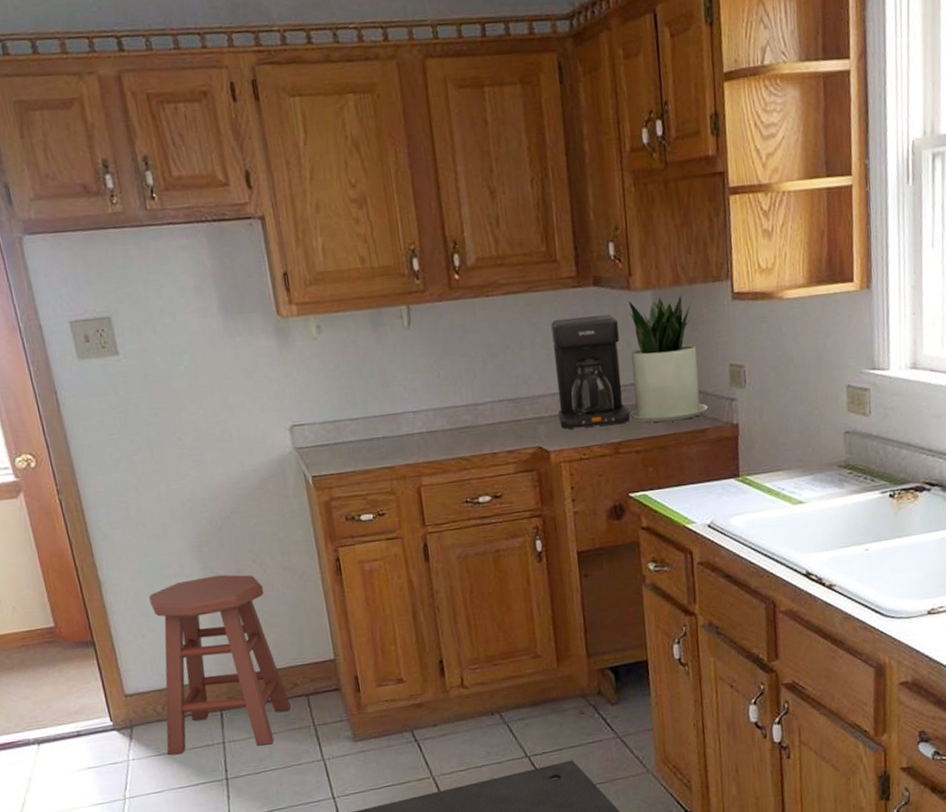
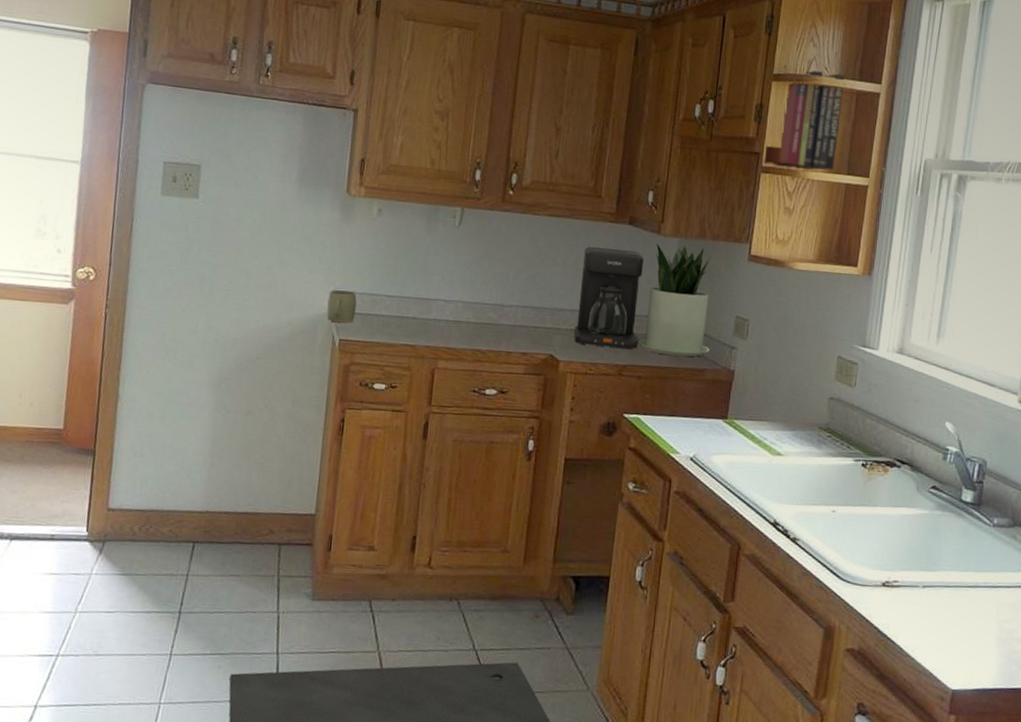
stool: present [149,574,291,755] -> none [129,411,267,586]
mug: none [288,422,323,460] -> present [326,290,357,324]
books: none [729,55,812,184] -> present [763,71,846,170]

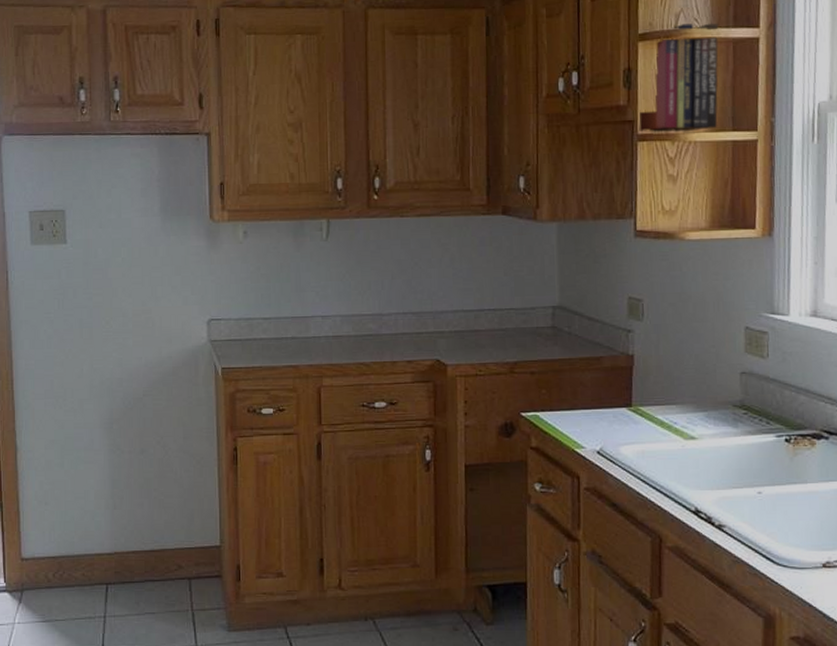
mug: present [326,290,357,324] -> none [205,318,234,352]
coffee maker: present [573,246,645,349] -> none [458,241,528,345]
planter: present [637,244,712,358] -> none [526,229,604,347]

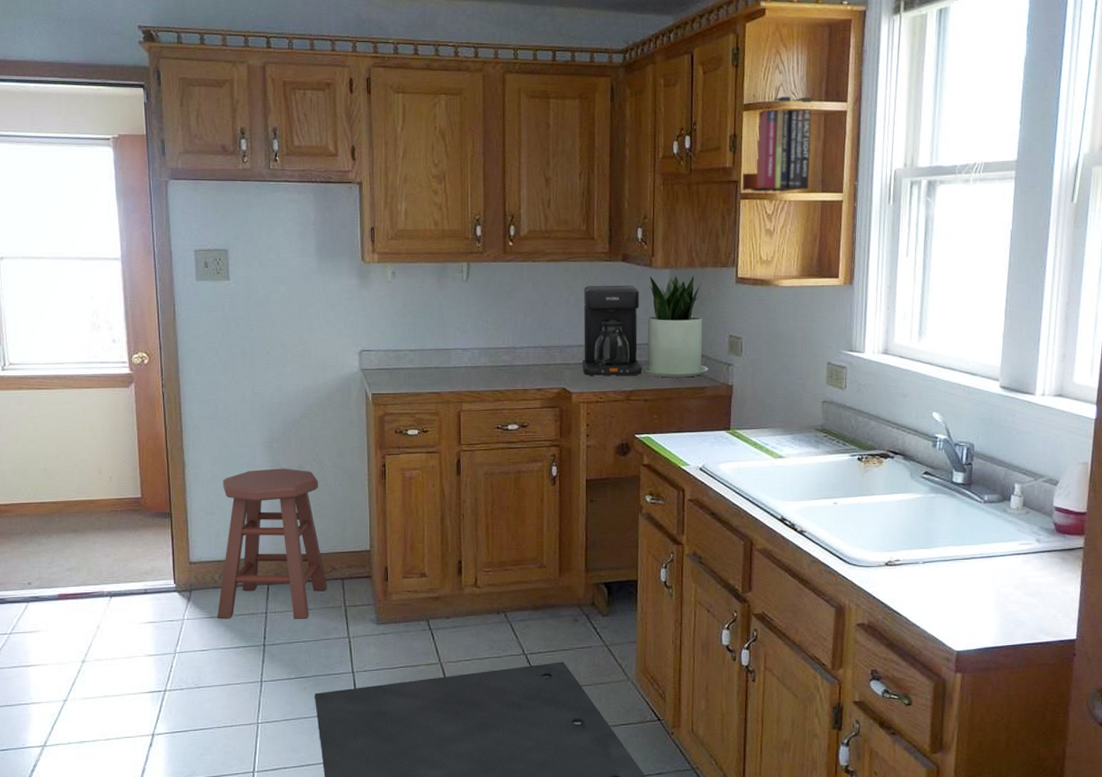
stool: none [50,452,172,624] -> present [216,468,327,619]
coffee maker: none [458,241,528,345] -> present [582,285,642,376]
planter: none [526,229,604,347] -> present [641,275,708,378]

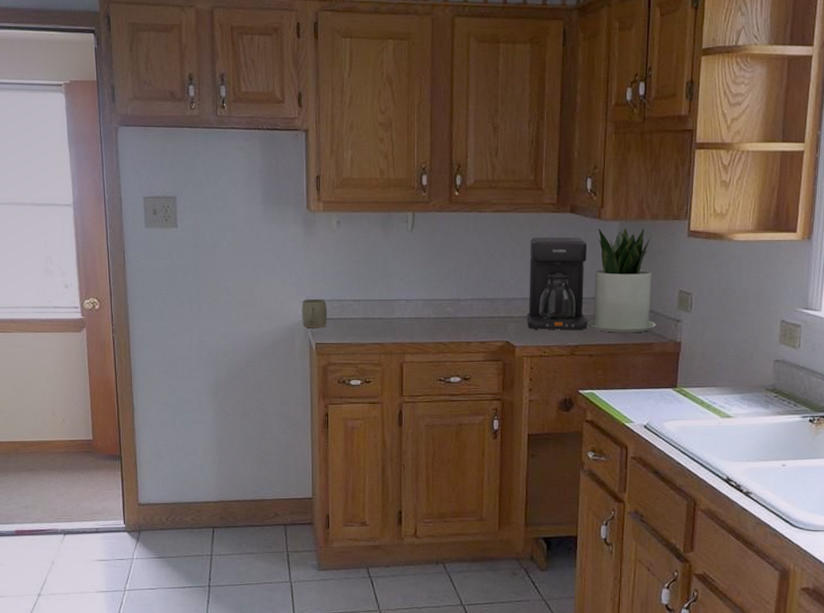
stool: present [216,468,327,619] -> none [164,415,270,562]
mug: none [357,350,383,379] -> present [301,299,327,328]
books: present [742,96,813,193] -> none [697,40,776,142]

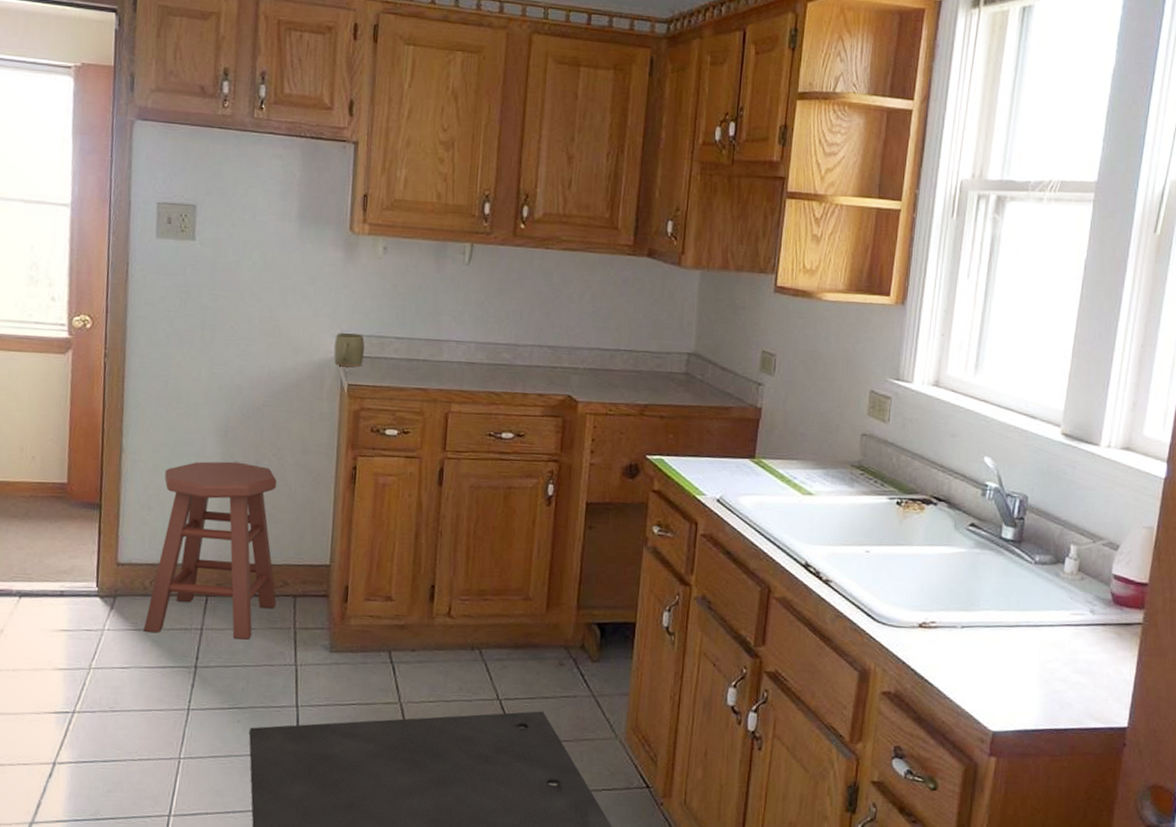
stool: none [164,415,270,562] -> present [143,461,276,640]
coffee maker: present [526,237,588,330] -> none [592,280,665,388]
planter: present [587,227,656,333] -> none [659,277,736,395]

